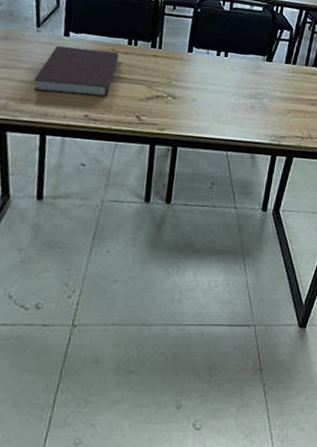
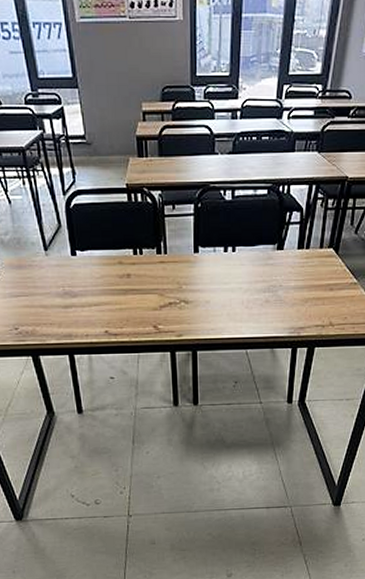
notebook: present [34,45,119,97] -> none [53,265,127,314]

